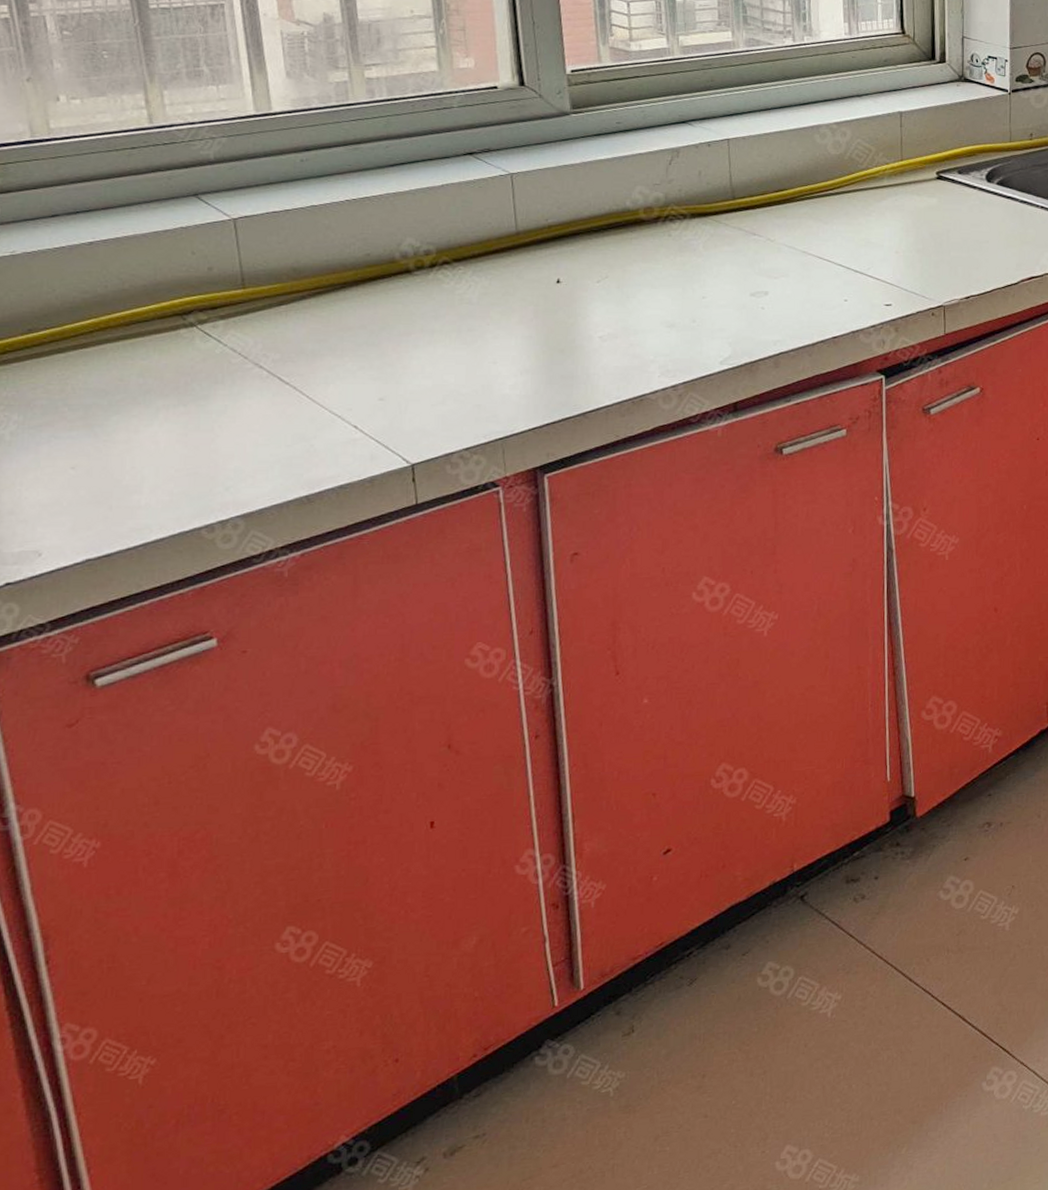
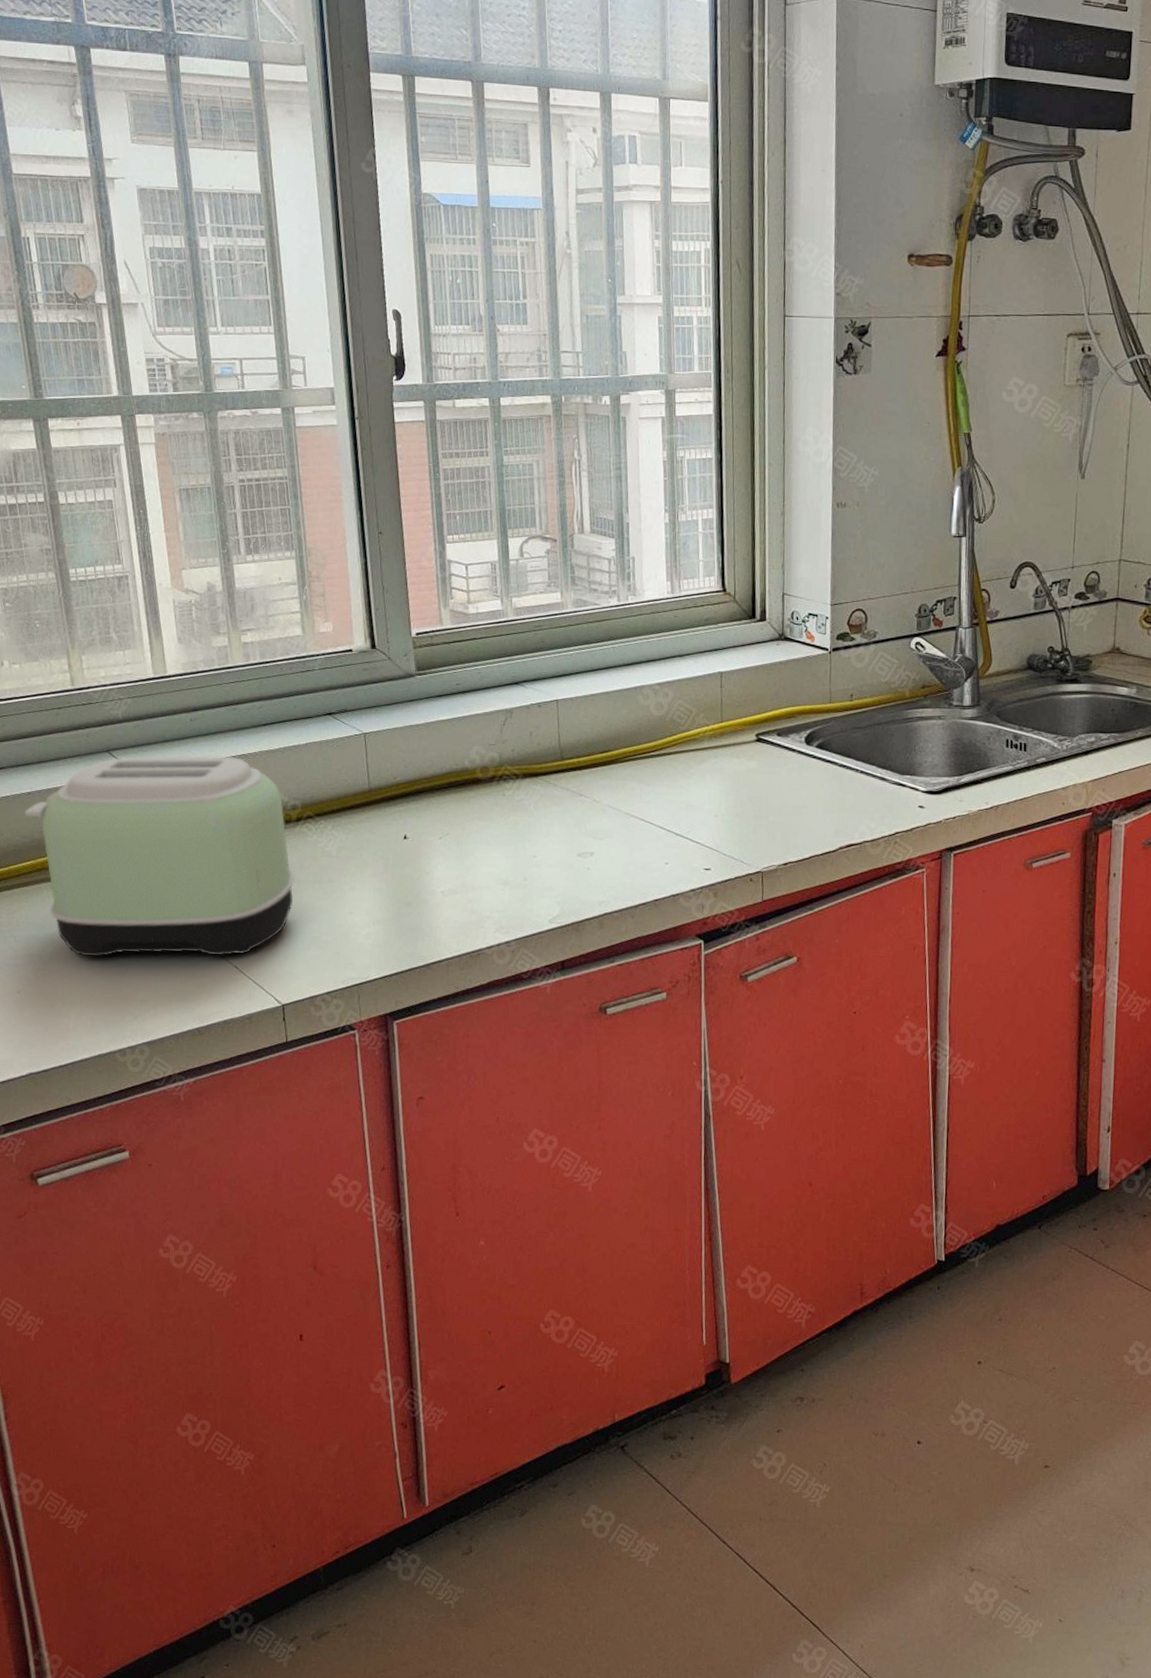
toaster: none [85,198,429,424] -> present [25,755,296,957]

